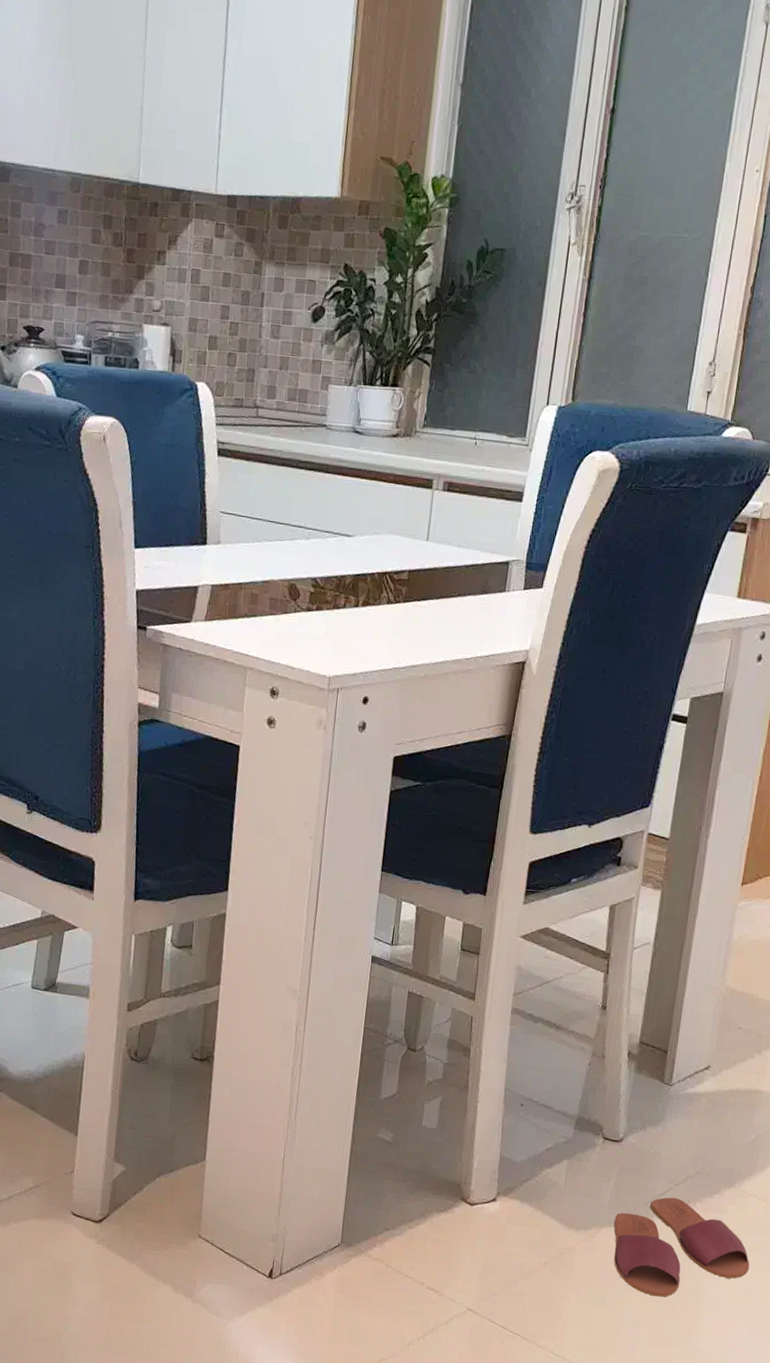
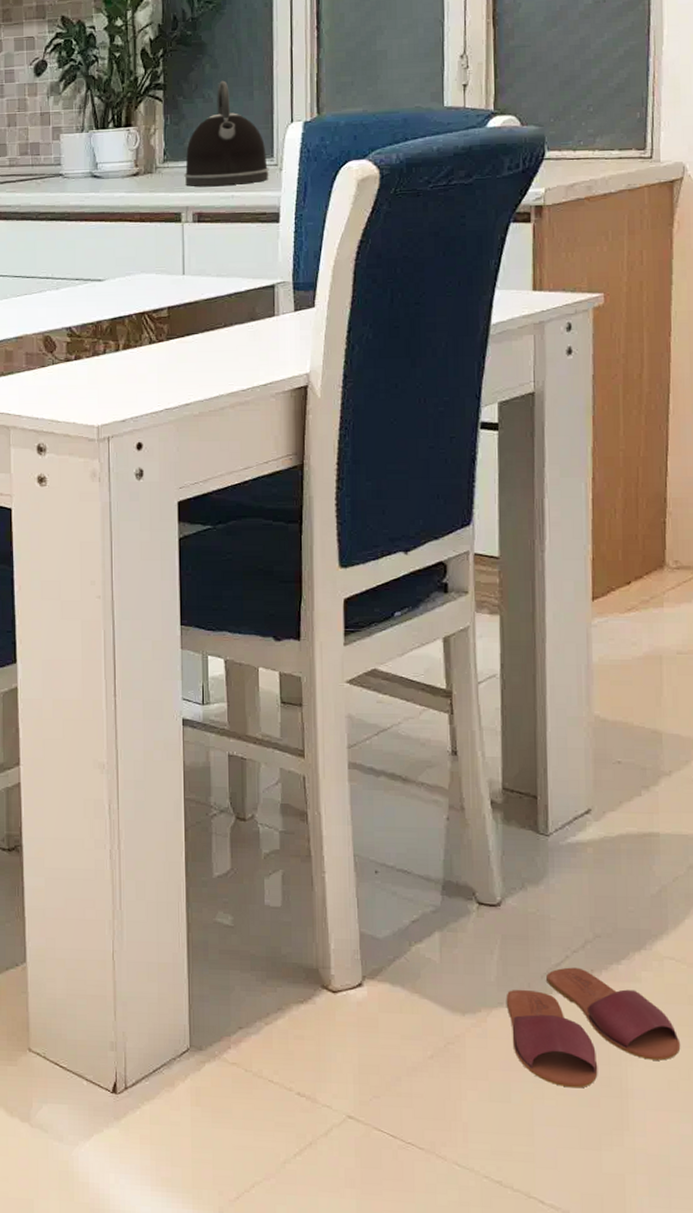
kettle: none [440,353,520,460] -> present [184,80,269,186]

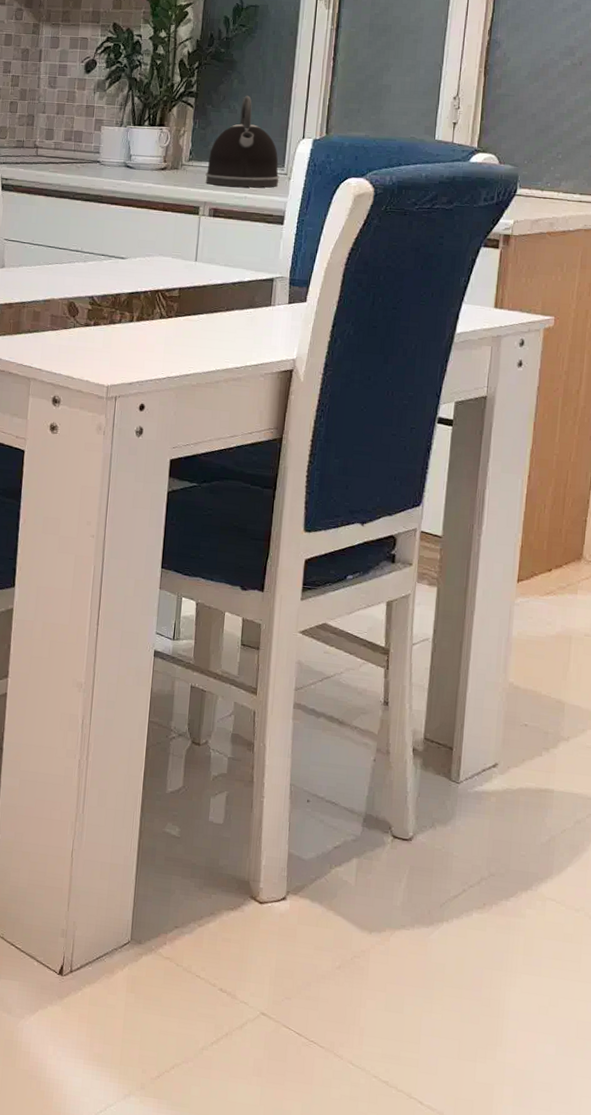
slippers: present [506,967,681,1088] -> none [408,899,553,1006]

